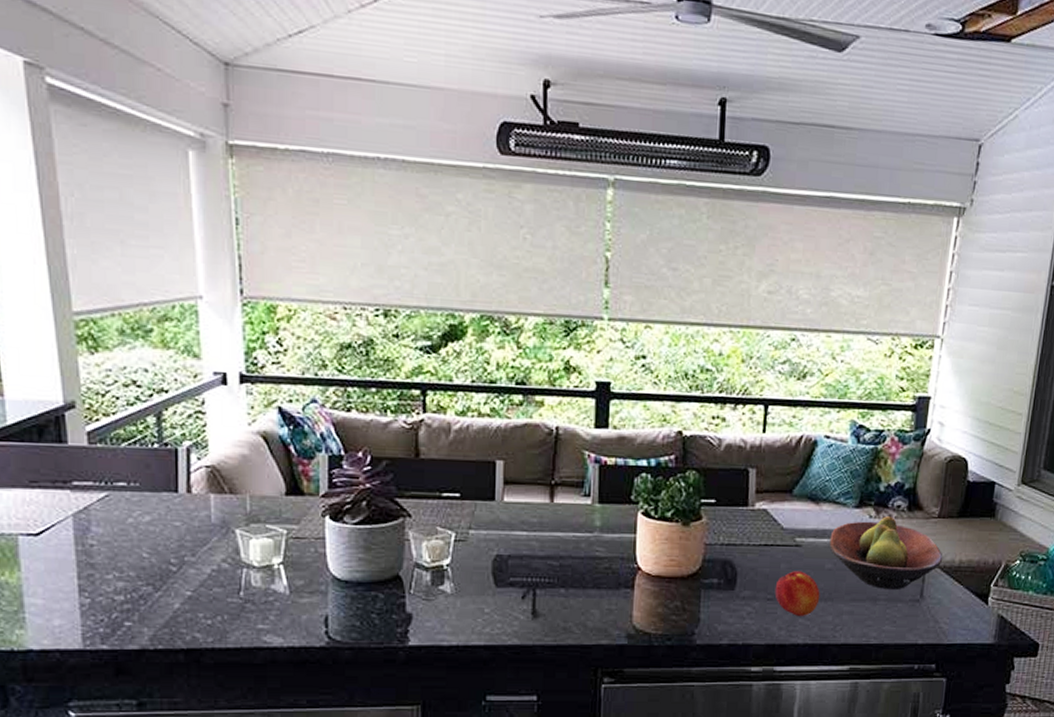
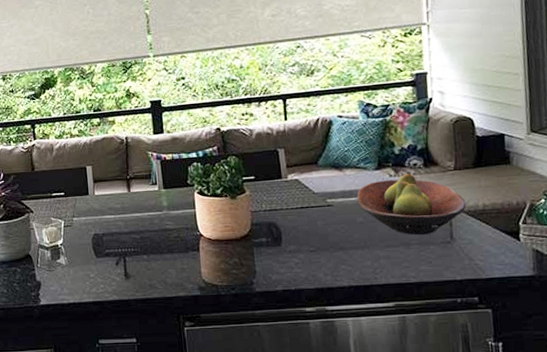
peach: present [774,571,820,616] -> none [315,226,357,263]

